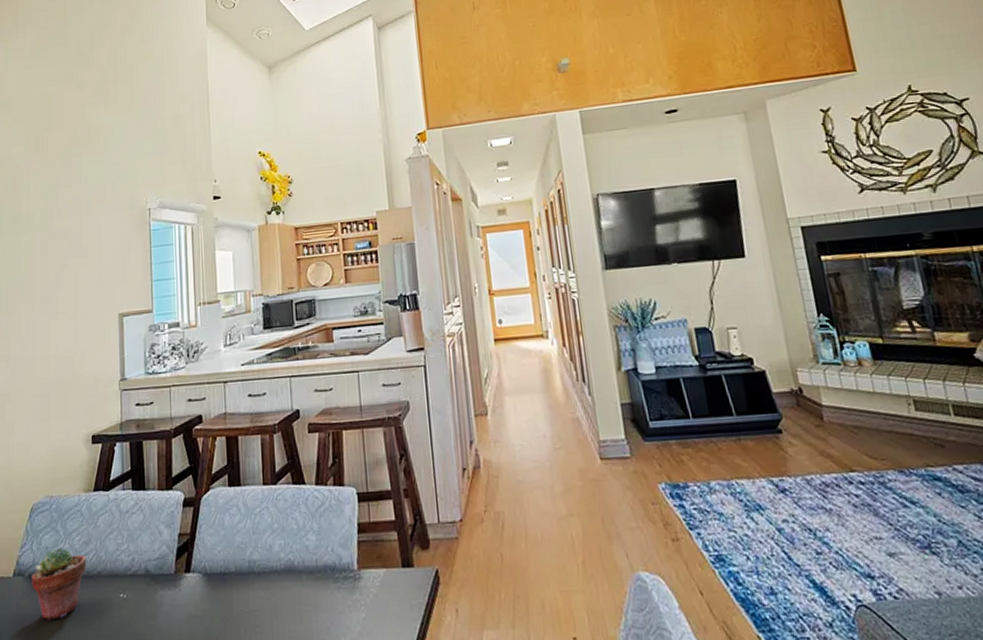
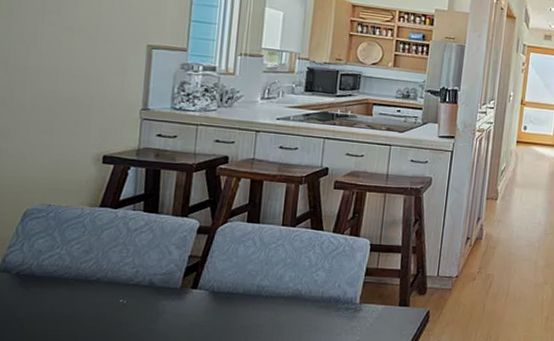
potted succulent: present [32,547,87,620] -> none [19,252,86,315]

